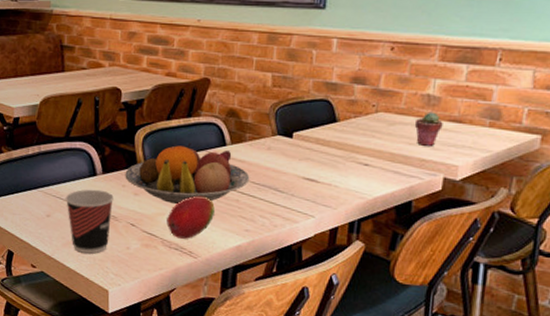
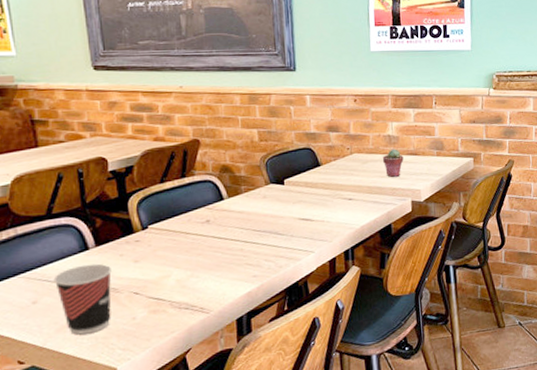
fruit bowl: present [125,142,250,205] -> none [121,201,251,264]
fruit: present [166,195,215,239] -> none [173,251,221,297]

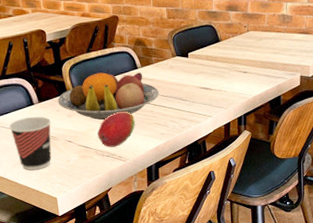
fruit bowl: none [121,201,251,264] -> present [58,69,159,121]
fruit: none [173,251,221,297] -> present [97,111,135,147]
potted succulent: present [382,148,404,177] -> none [276,27,296,54]

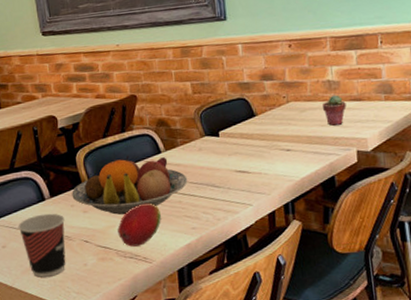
potted succulent: none [276,27,296,54] -> present [322,94,347,126]

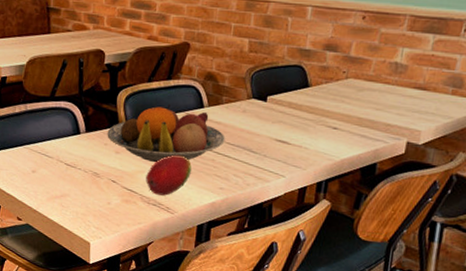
cup: present [18,213,66,277] -> none [50,147,96,208]
potted succulent: present [322,94,347,126] -> none [381,79,409,112]

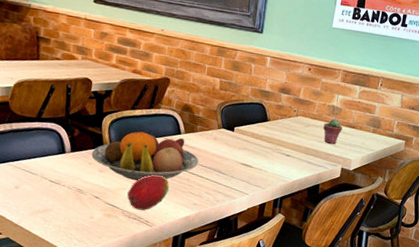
potted succulent: none [381,79,409,112] -> present [323,118,343,144]

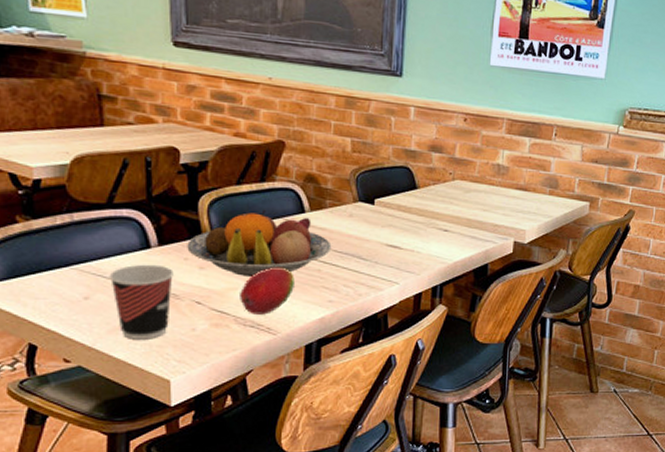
cup: none [34,165,80,222] -> present [109,264,174,339]
potted succulent: present [323,118,343,144] -> none [487,180,512,212]

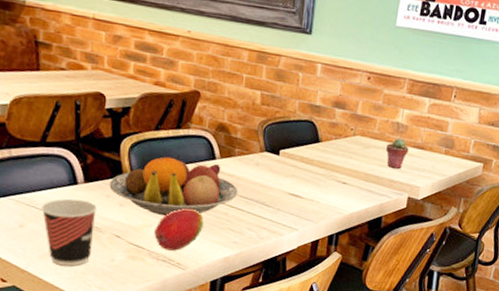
potted succulent: none [487,180,512,212] -> present [385,138,409,169]

